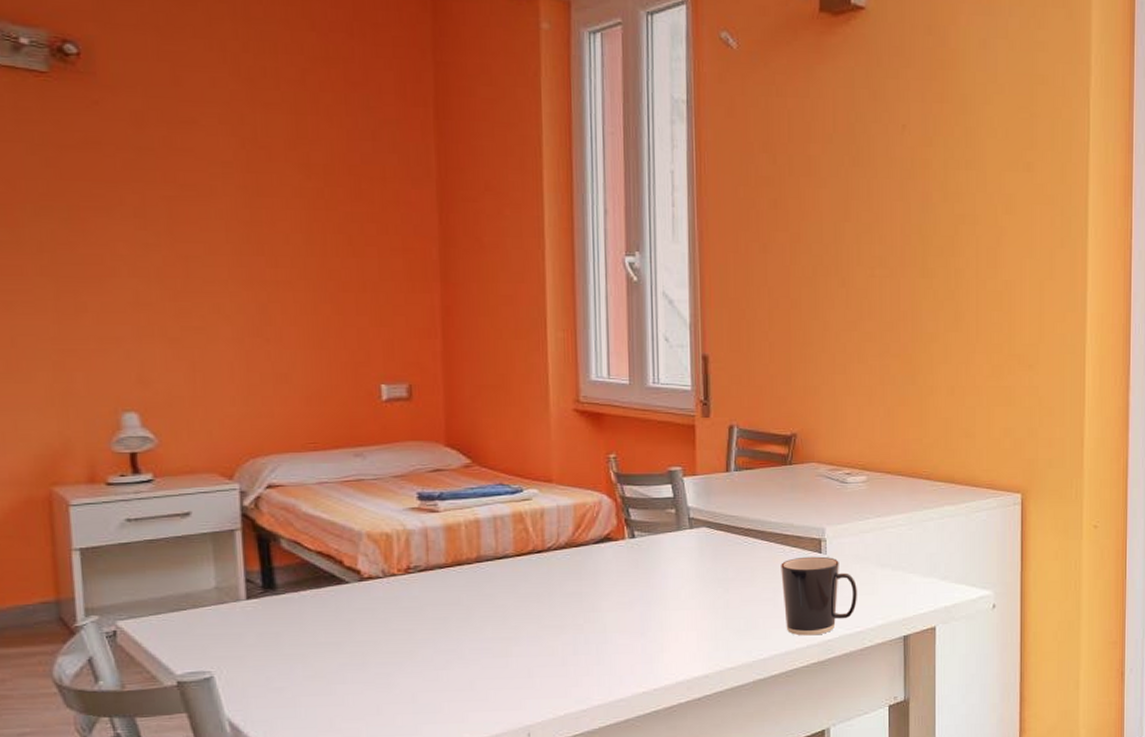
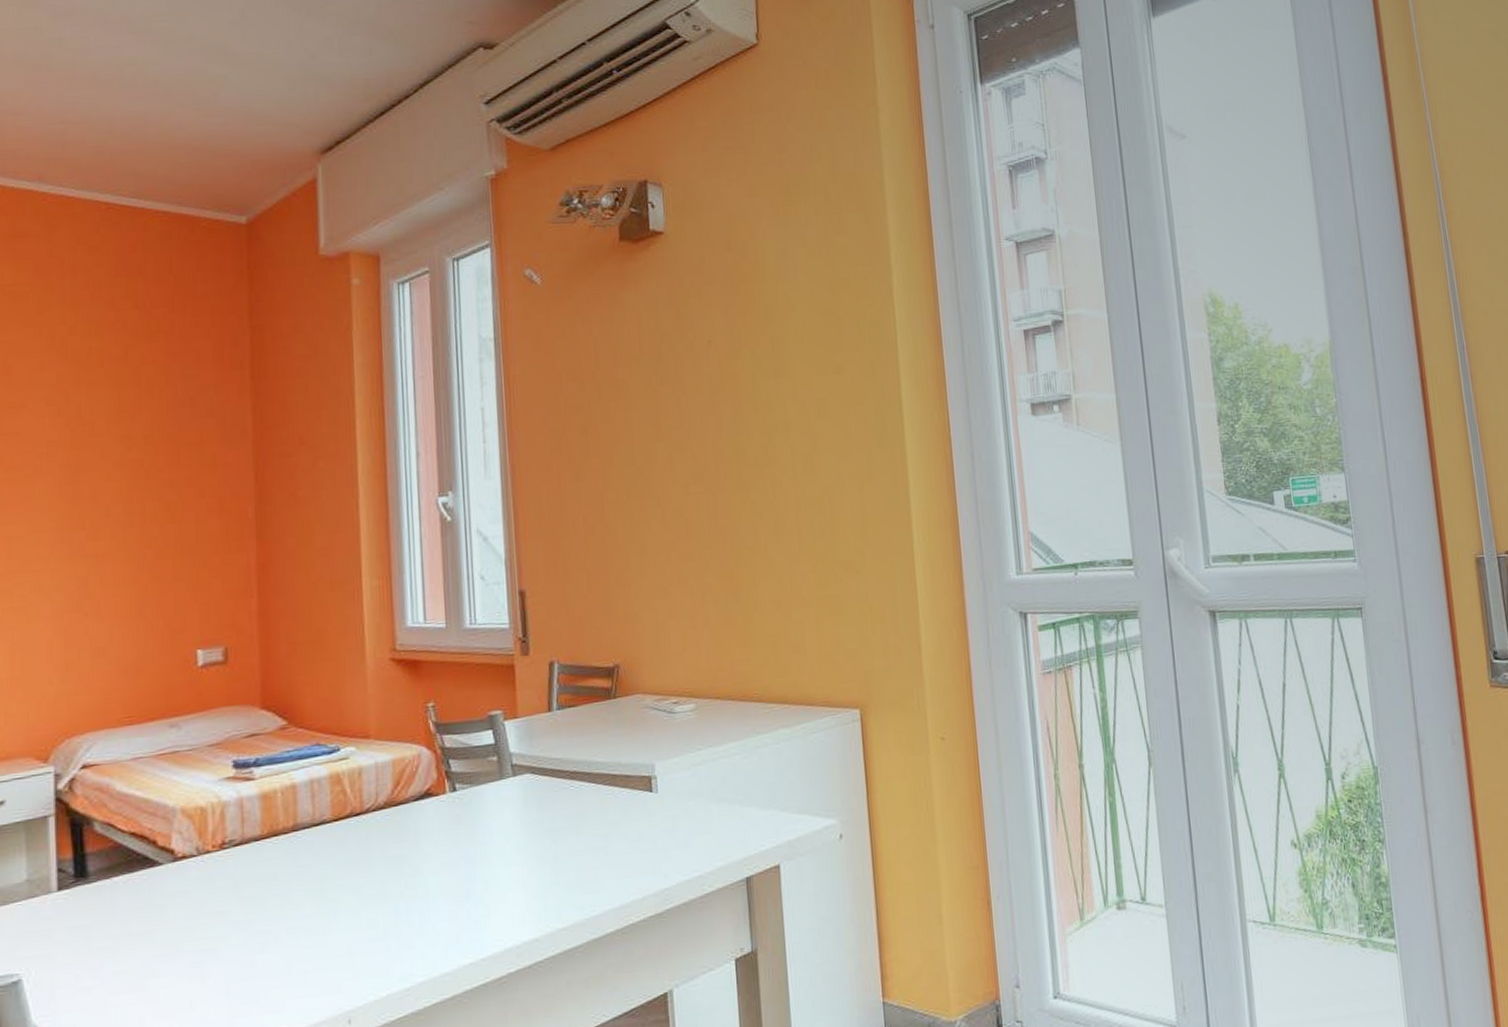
mug: present [781,556,857,636] -> none [610,795,694,886]

